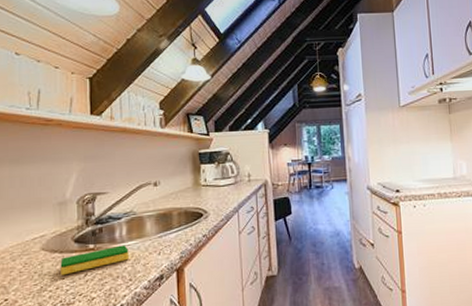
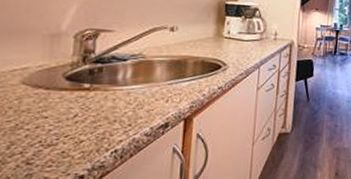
dish sponge: present [60,245,129,276] -> none [43,88,132,114]

